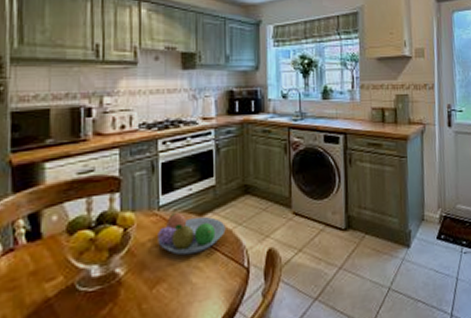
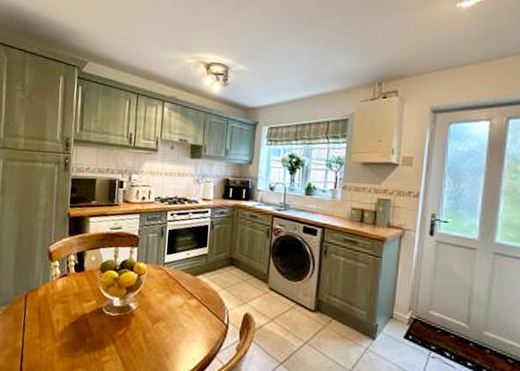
fruit bowl: present [158,212,226,256] -> none [161,269,213,305]

